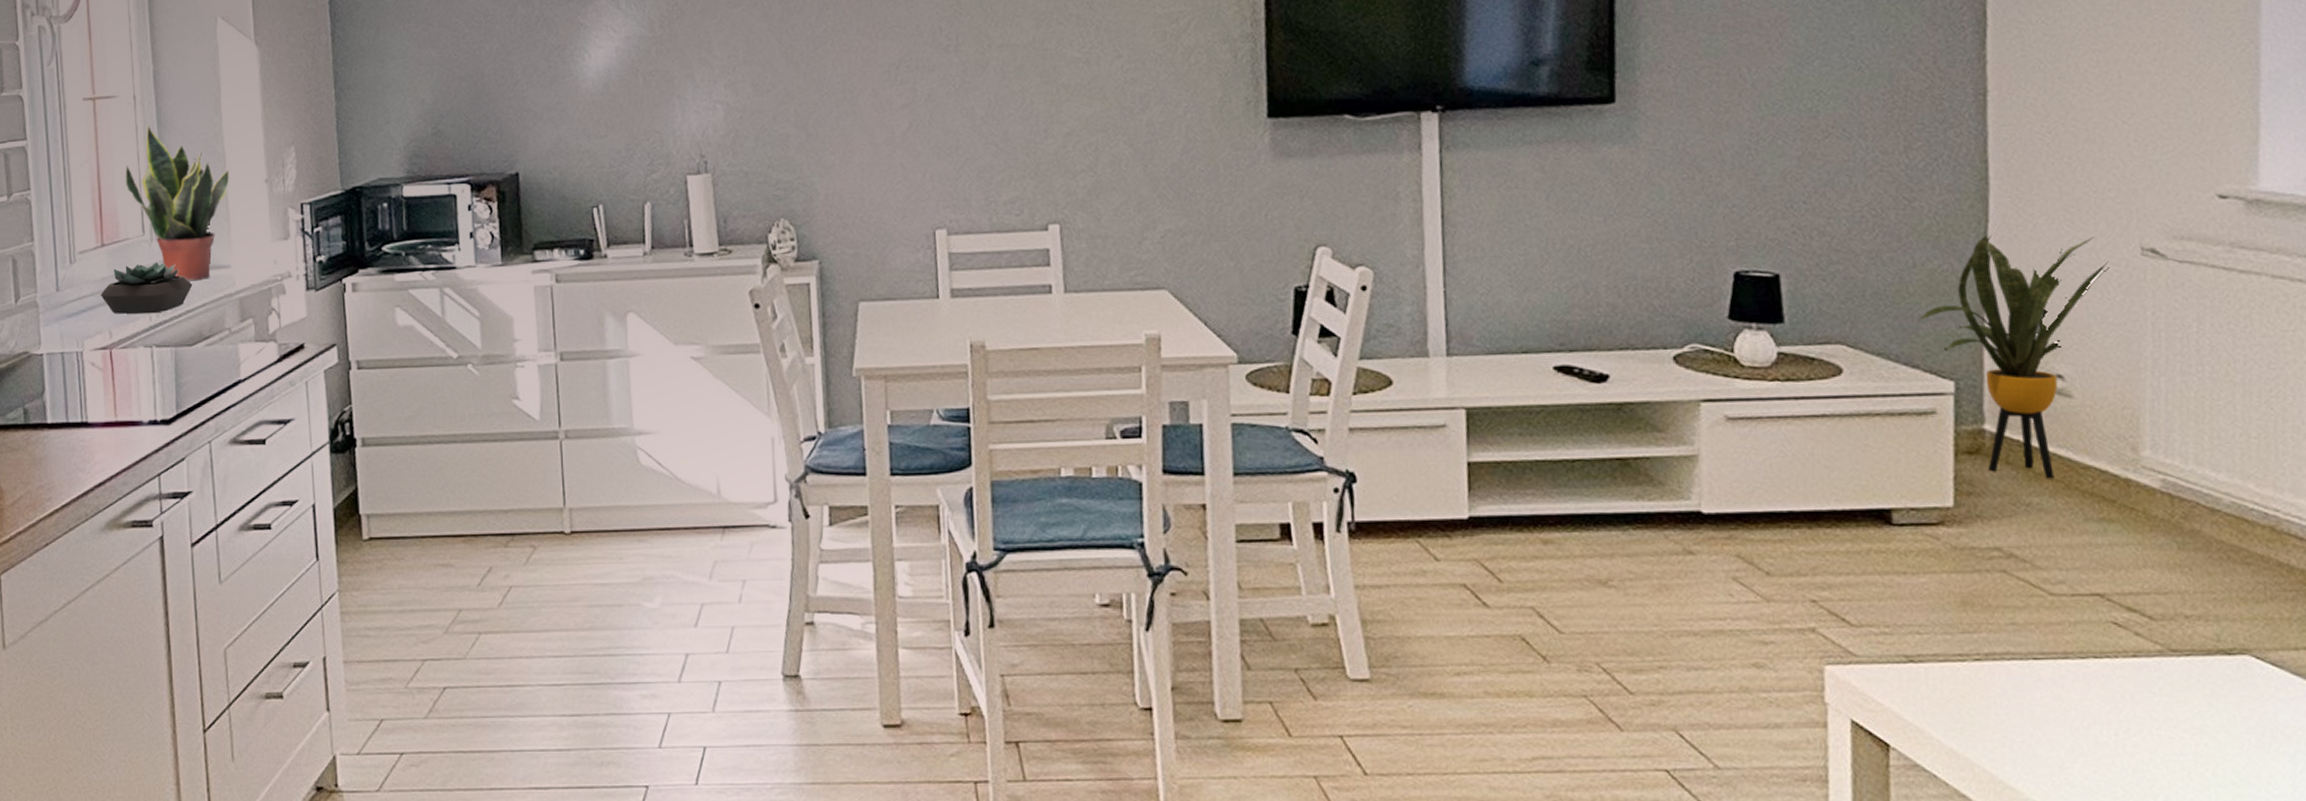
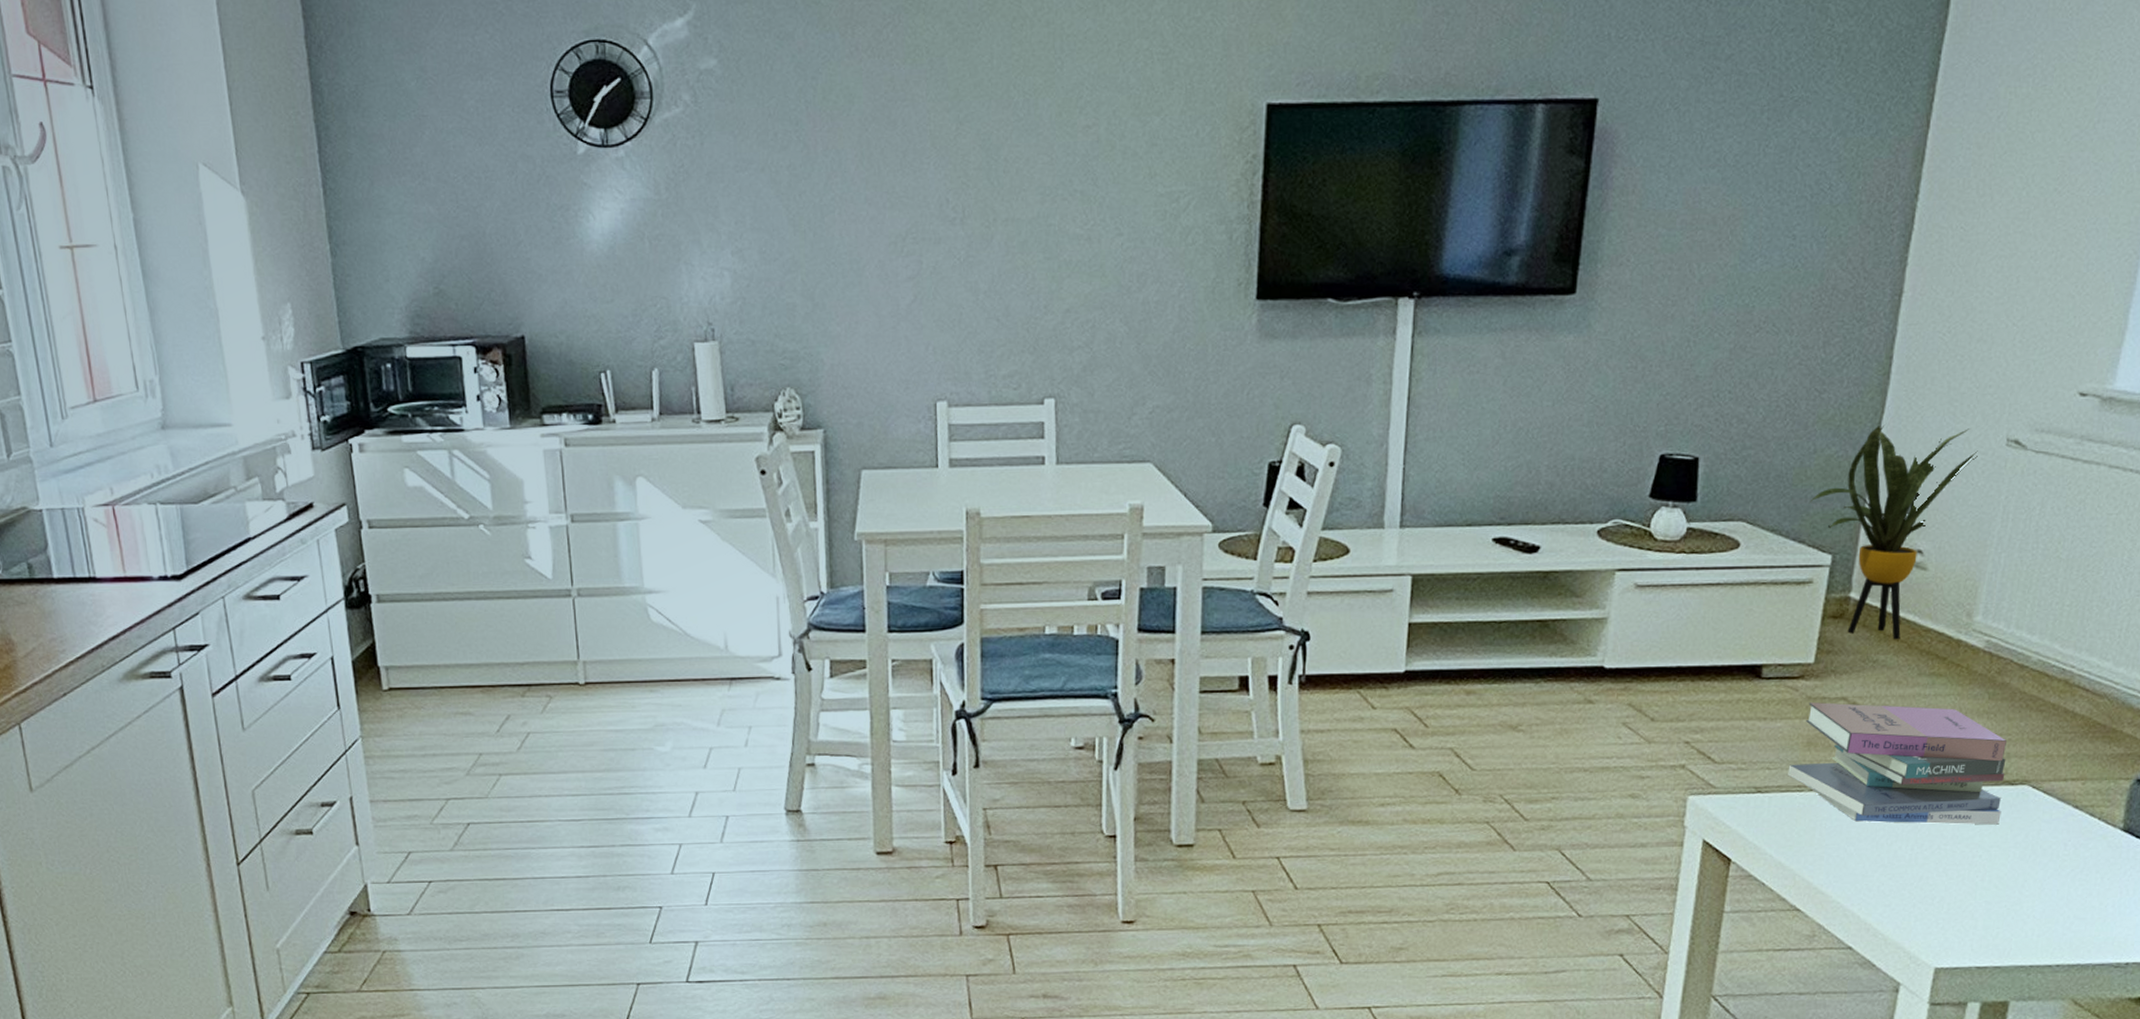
succulent plant: present [100,262,193,314] -> none [97,419,194,471]
potted plant: present [125,125,230,281] -> none [112,277,225,439]
books: none [1942,553,2223,705] -> present [1788,702,2006,825]

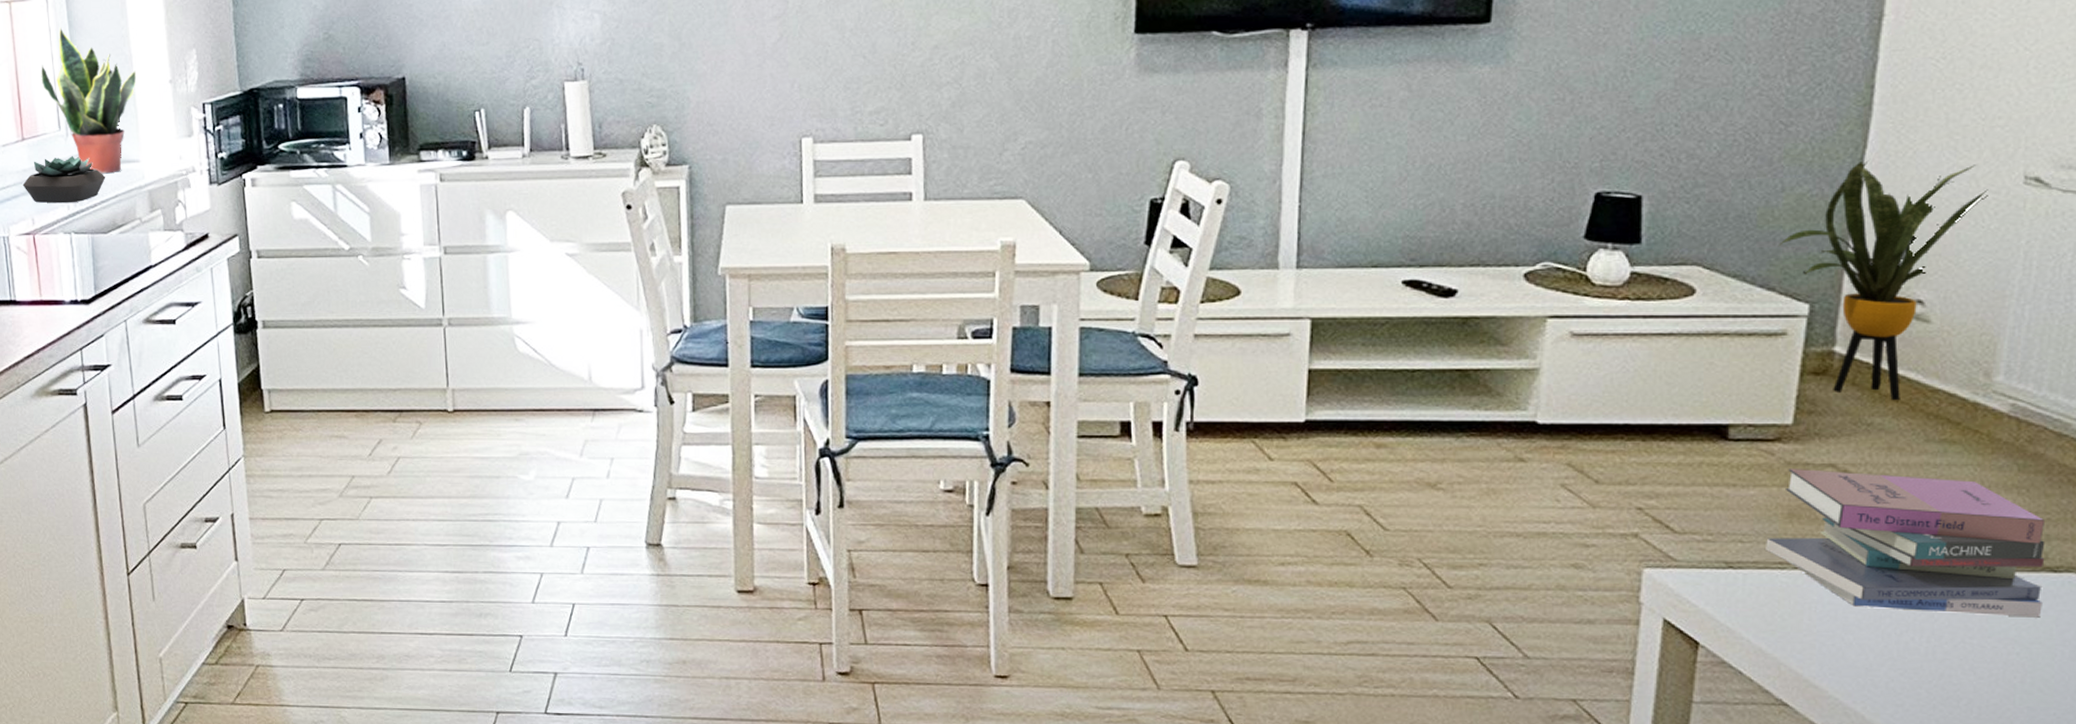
succulent plant: none [97,419,194,471] -> present [22,156,106,203]
potted plant: none [112,277,225,439] -> present [41,27,137,174]

